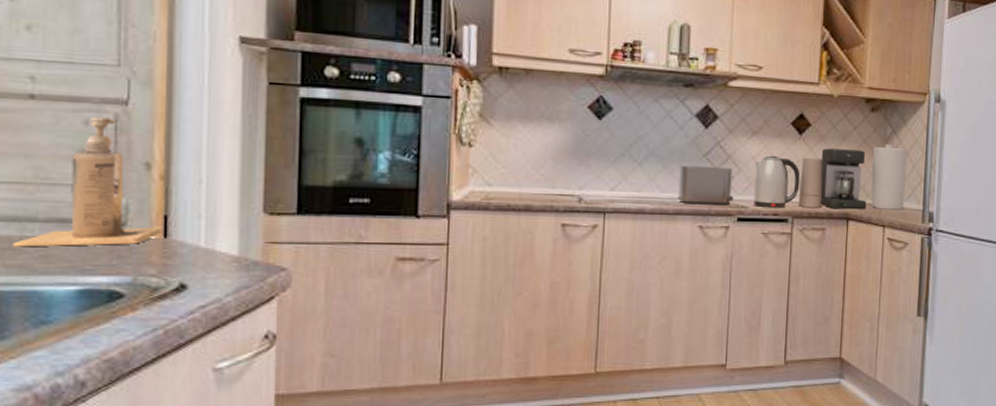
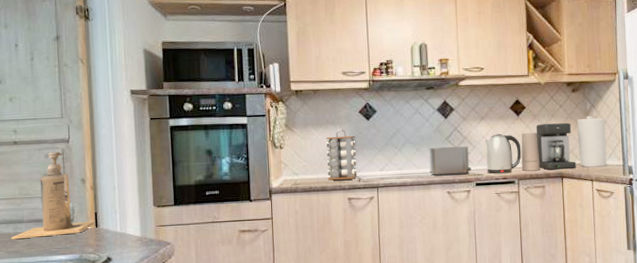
spice rack: none [535,127,580,200] -> present [326,128,358,181]

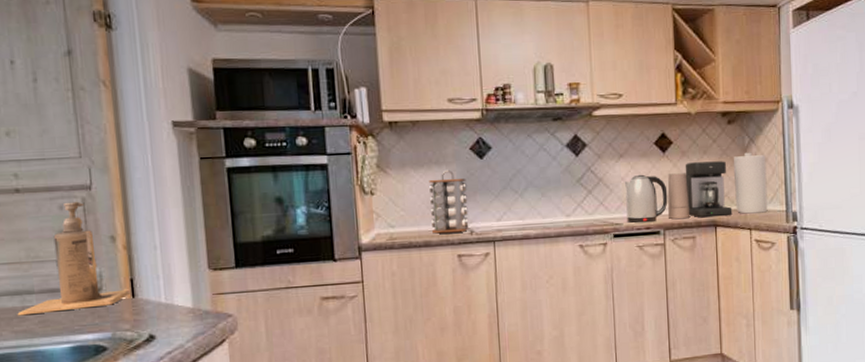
toaster: present [429,146,471,176] -> none [556,189,608,227]

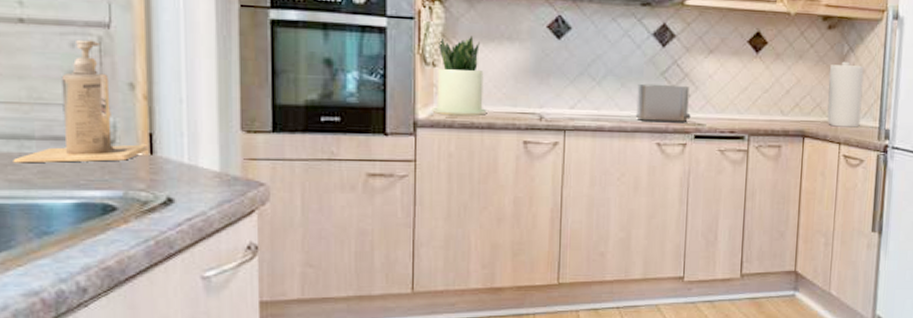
planter: none [373,164,423,239] -> present [432,35,487,117]
spice rack: present [429,169,469,235] -> none [498,47,540,118]
toaster: none [556,189,608,227] -> present [636,83,692,123]
kettle: present [625,174,668,223] -> none [710,73,757,126]
canister: present [667,173,689,220] -> none [755,76,779,126]
coffee maker: present [685,161,733,218] -> none [776,66,823,128]

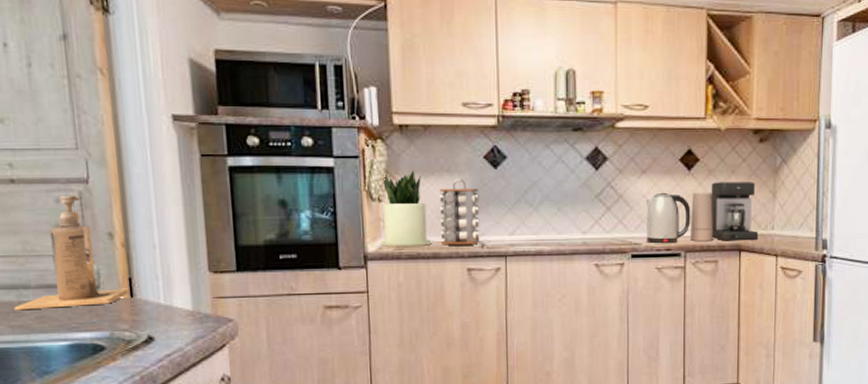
spice rack: none [498,47,540,118] -> present [440,178,480,247]
toaster: present [636,83,692,123] -> none [573,206,627,244]
kettle: none [710,73,757,126] -> present [646,192,691,244]
canister: none [755,76,779,126] -> present [691,193,713,242]
coffee maker: none [776,66,823,128] -> present [711,182,759,241]
paper towel holder: present [827,61,864,128] -> none [762,173,798,239]

